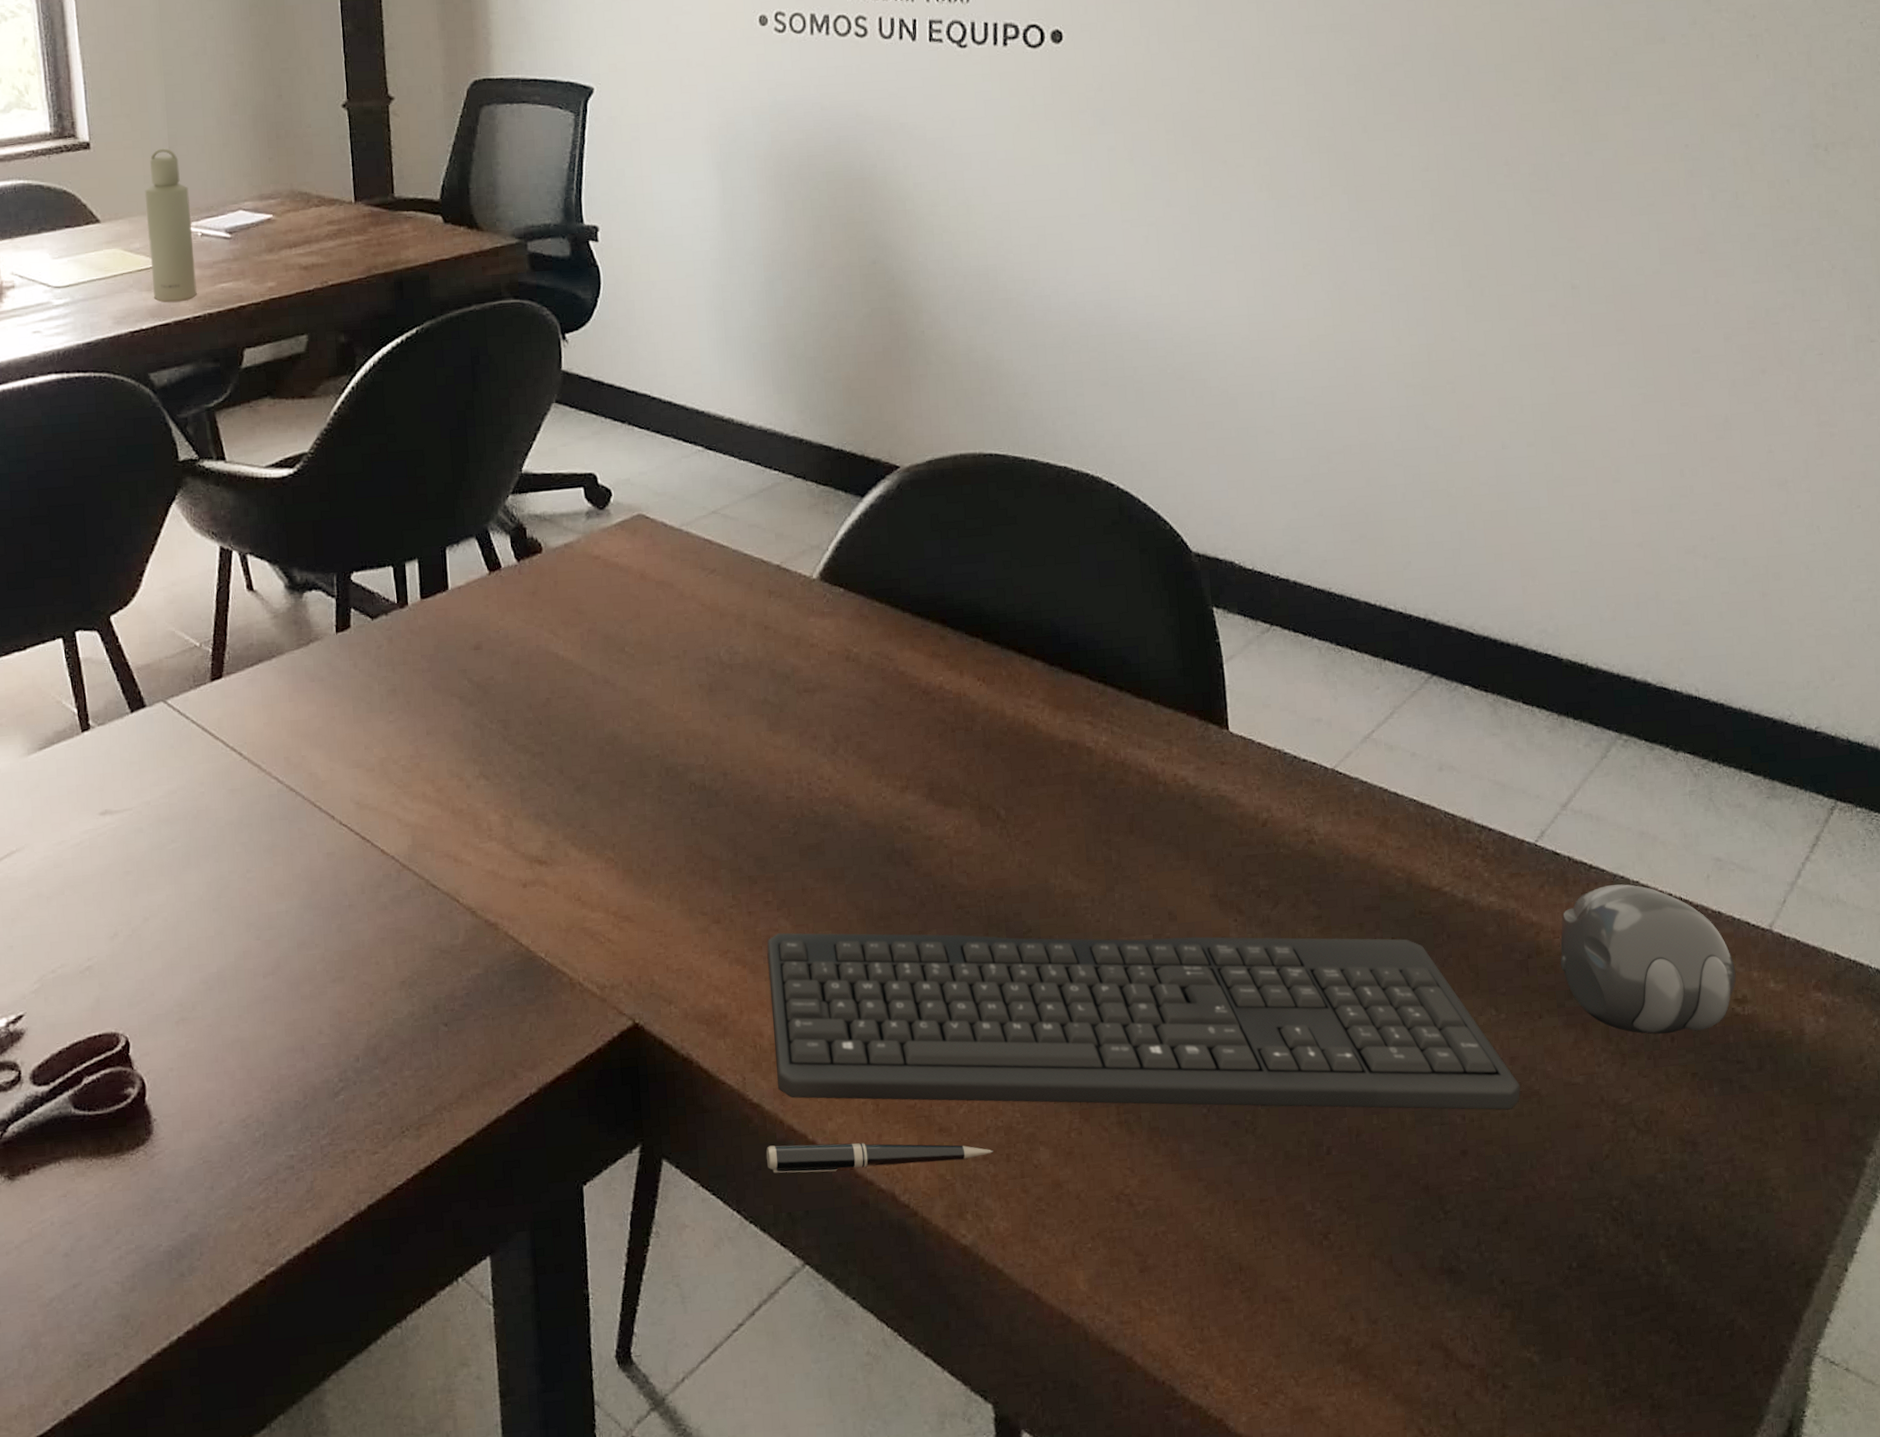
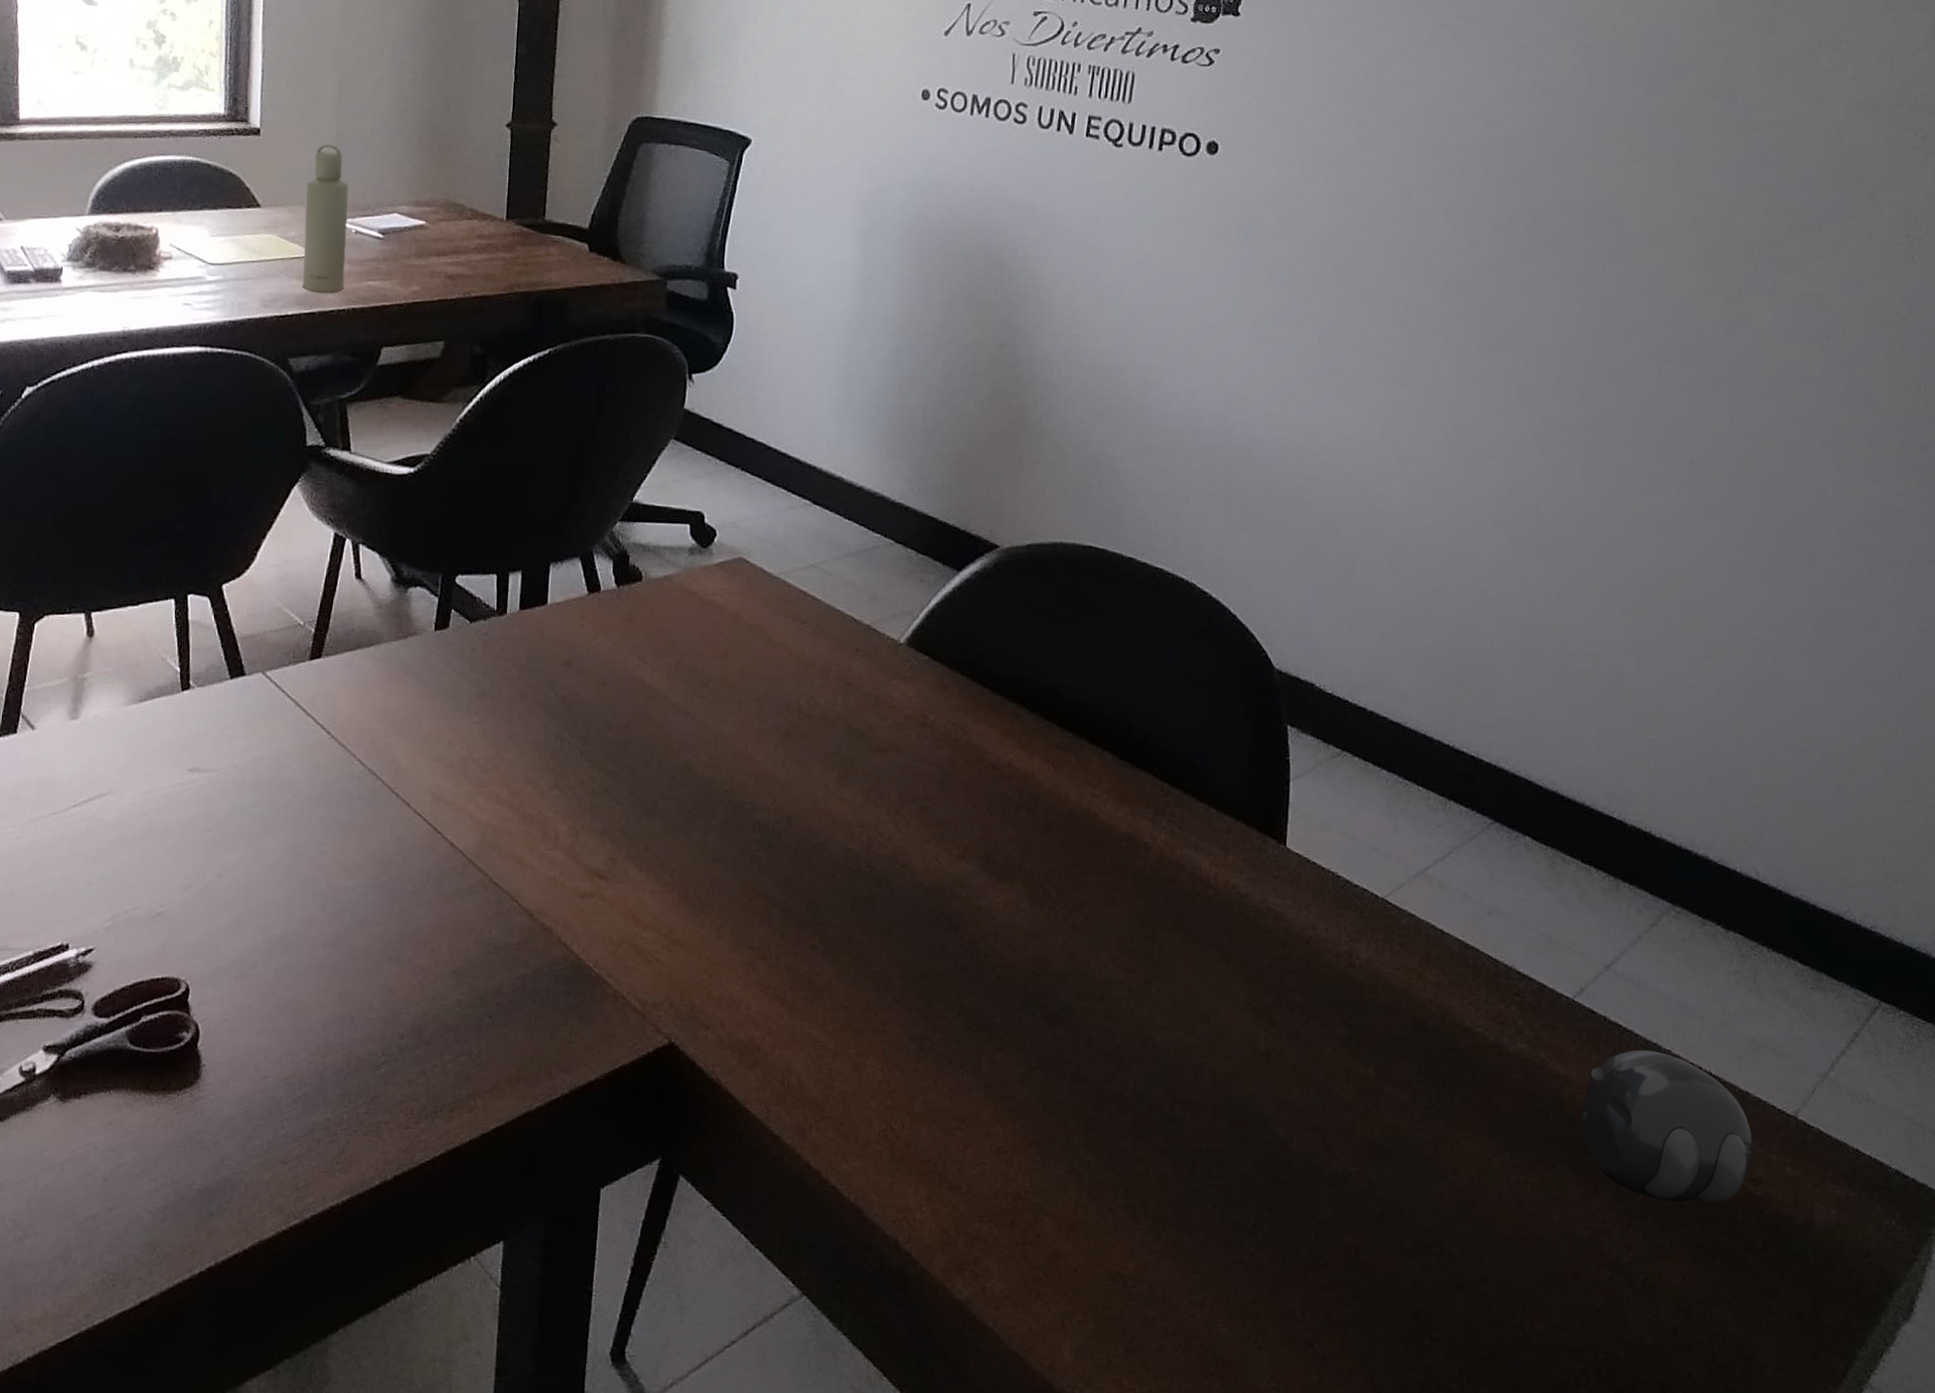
pen: present [766,1142,994,1173] -> none [779,1178,999,1219]
computer keyboard: present [767,932,1521,1110] -> none [800,977,1524,1251]

